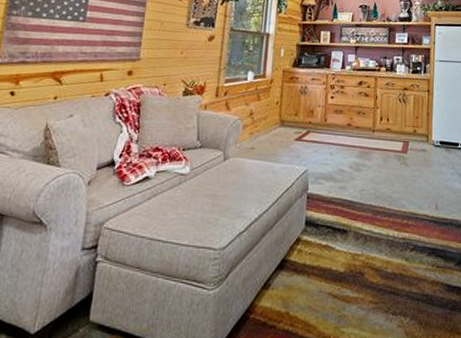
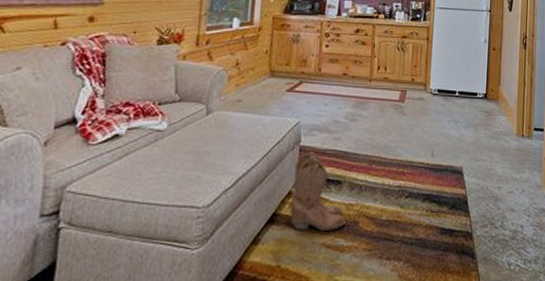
boots: none [298,199,352,280] -> present [290,151,346,231]

